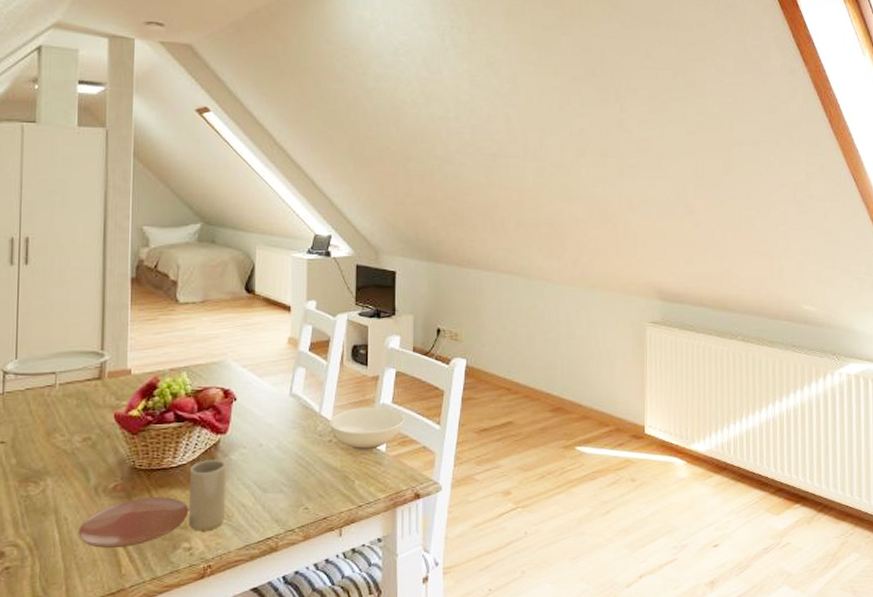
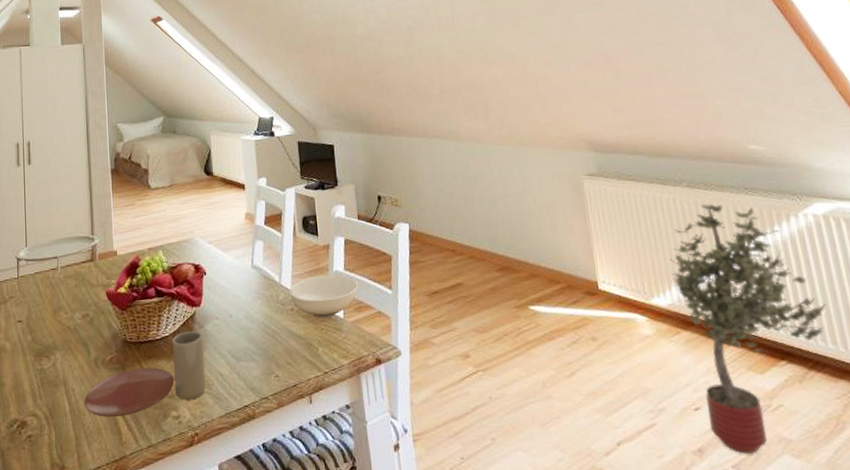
potted tree: none [714,357,843,586] -> present [669,203,827,454]

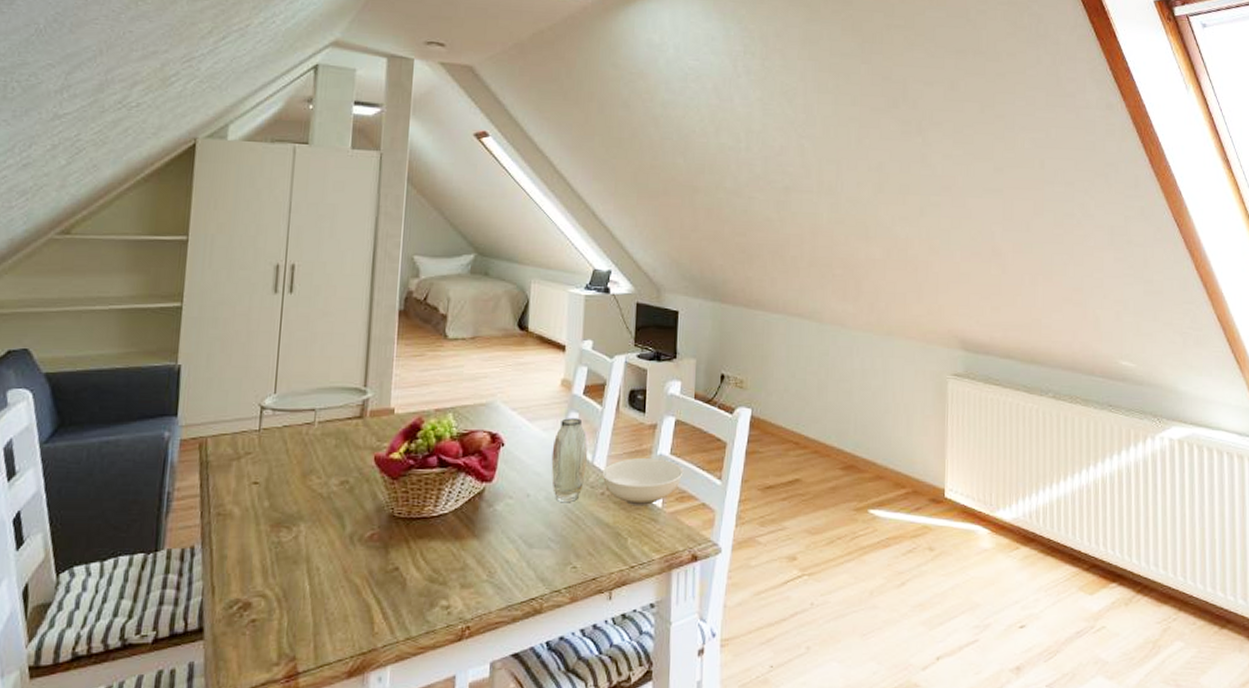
plate: present [83,367,175,418] -> none [329,549,449,604]
mug: present [171,331,207,400] -> none [448,510,490,588]
vase: none [245,245,276,319] -> present [551,418,587,502]
potted tree: present [669,203,827,454] -> none [1021,417,1165,674]

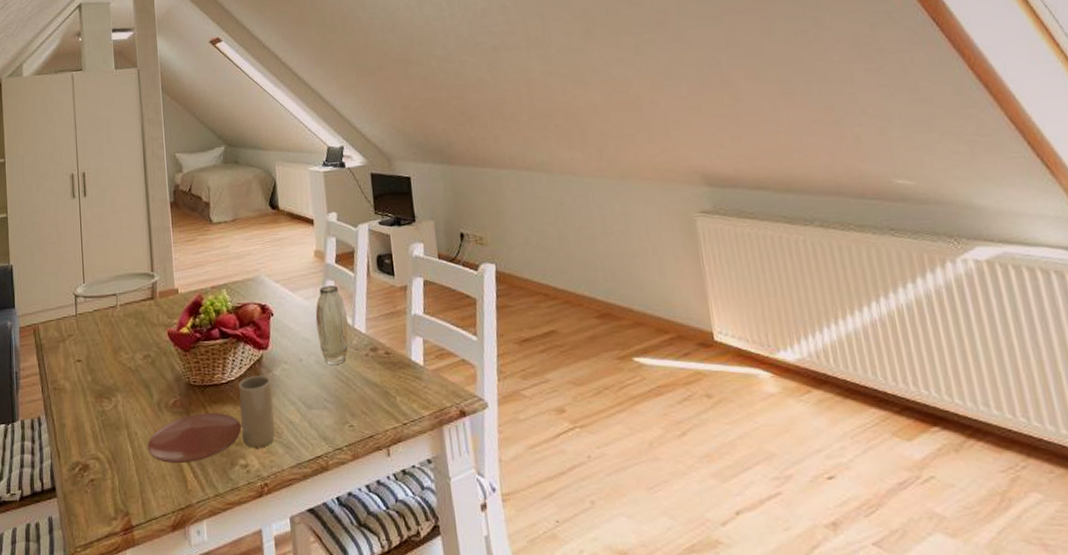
plate: none [329,549,449,604] -> present [147,413,242,464]
mug: none [448,510,490,588] -> present [238,375,276,448]
bowl: present [602,458,684,507] -> none [363,318,440,365]

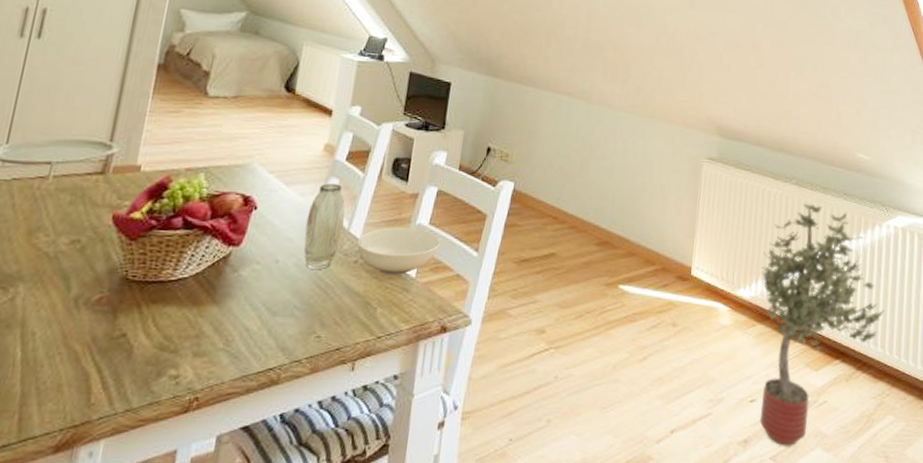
plate: present [147,413,242,464] -> none [45,314,183,372]
mug: present [238,375,276,448] -> none [180,275,234,357]
bowl: none [363,318,440,365] -> present [357,227,441,276]
potted tree: none [798,246,990,530] -> present [759,203,885,446]

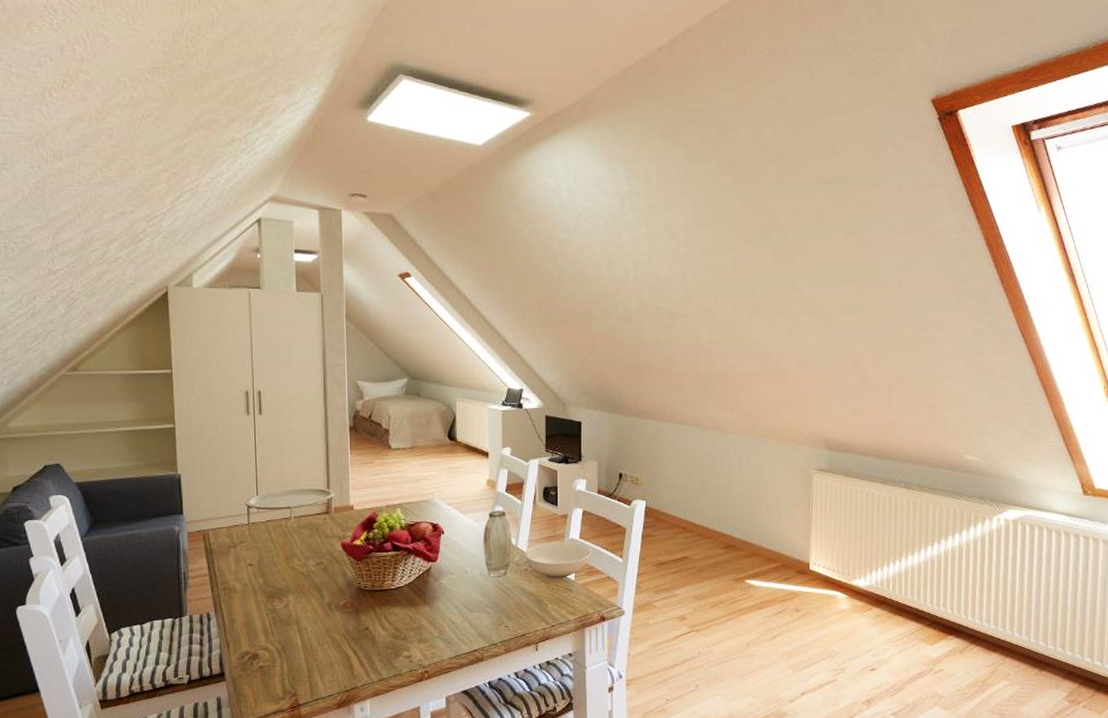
potted tree: present [759,203,885,446] -> none [875,503,997,705]

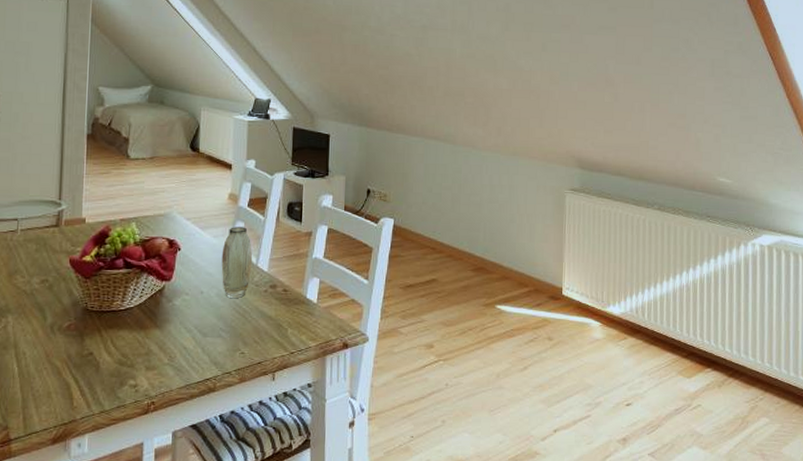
bowl: present [524,542,591,579] -> none [265,261,336,302]

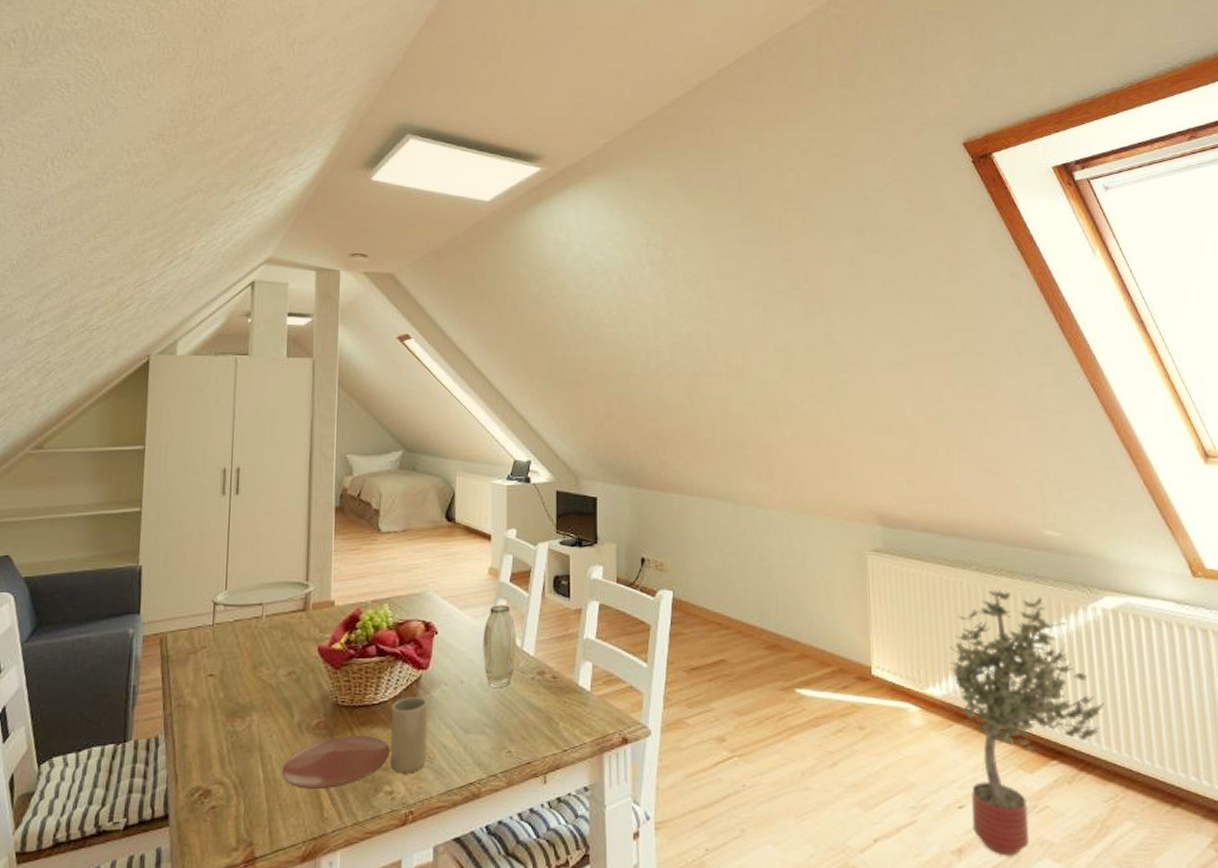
plate: none [34,337,136,383] -> present [281,736,391,790]
mug: none [135,304,170,370] -> present [390,697,428,774]
potted tree: none [629,226,755,444] -> present [950,590,1105,856]

